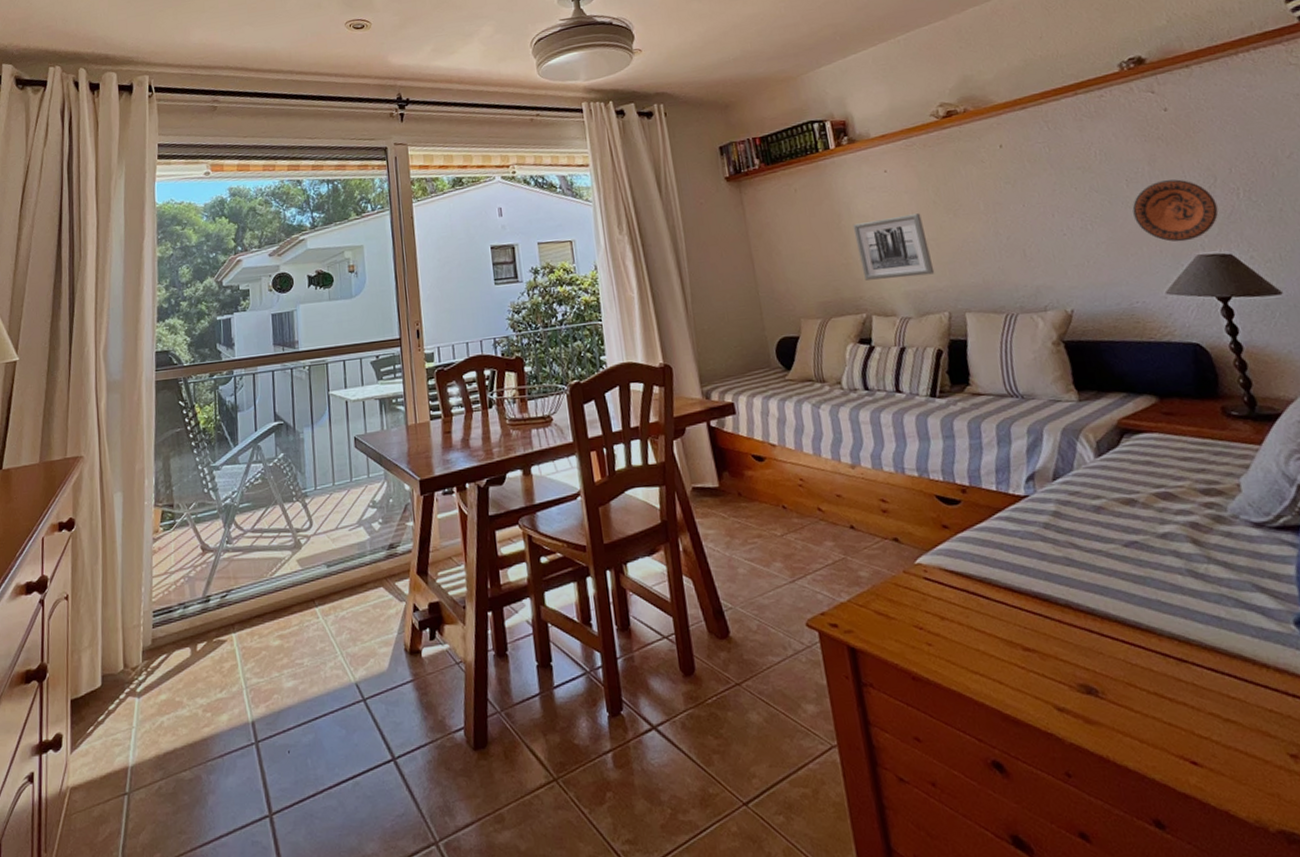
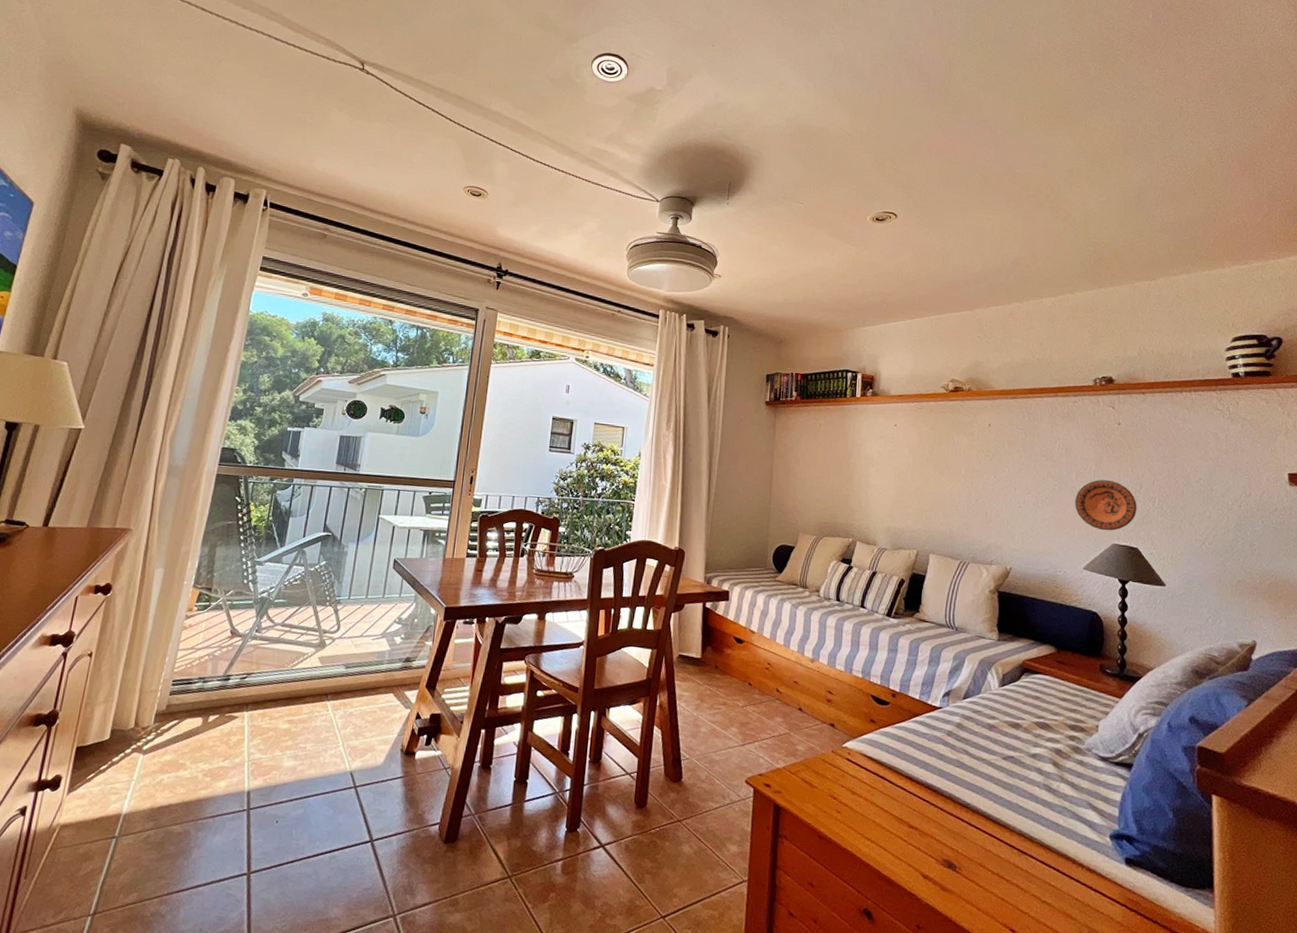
wall art: present [852,213,935,281] -> none [858,463,915,518]

